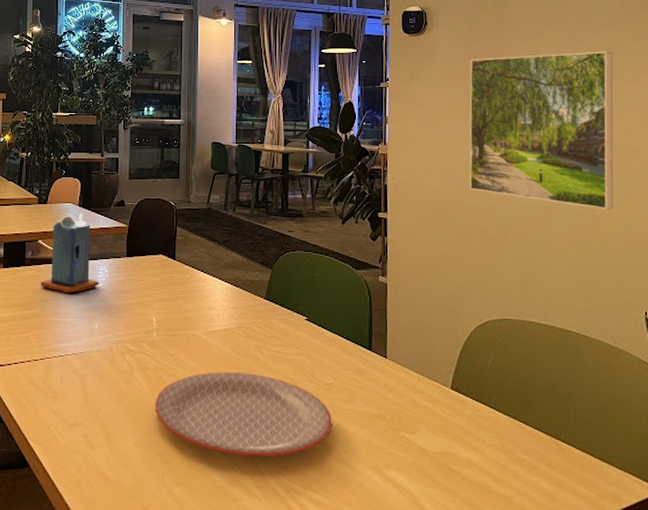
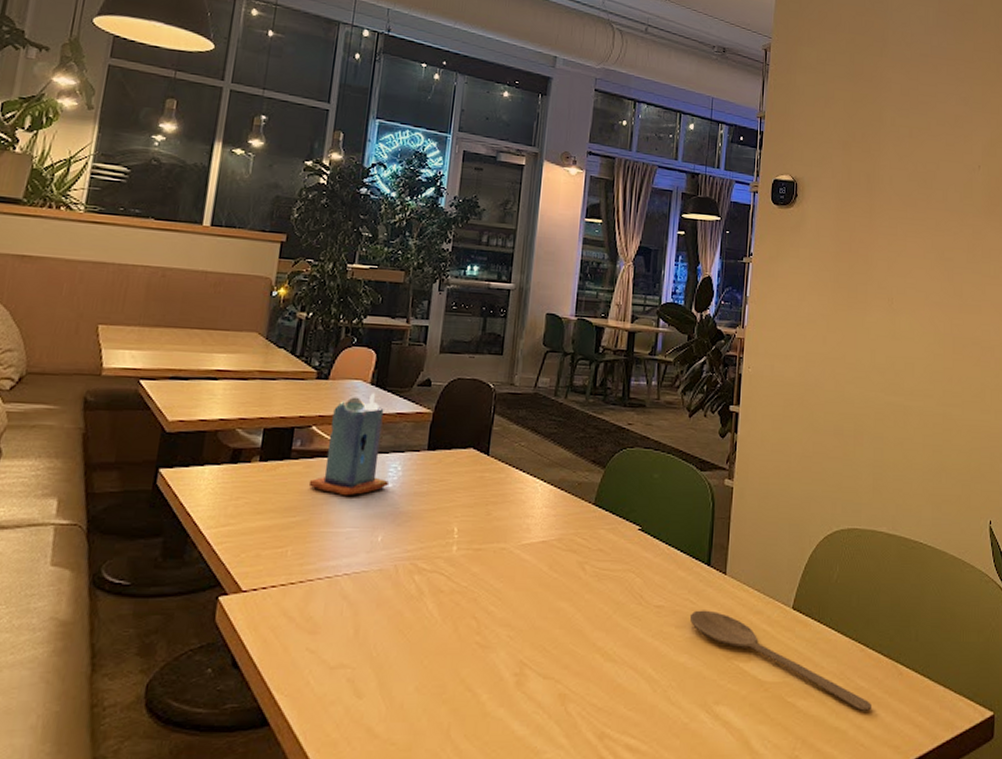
plate: present [155,372,333,457] -> none [446,595,660,699]
wooden spoon: none [356,388,536,481] -> present [689,610,873,711]
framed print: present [469,51,614,210] -> none [827,238,977,411]

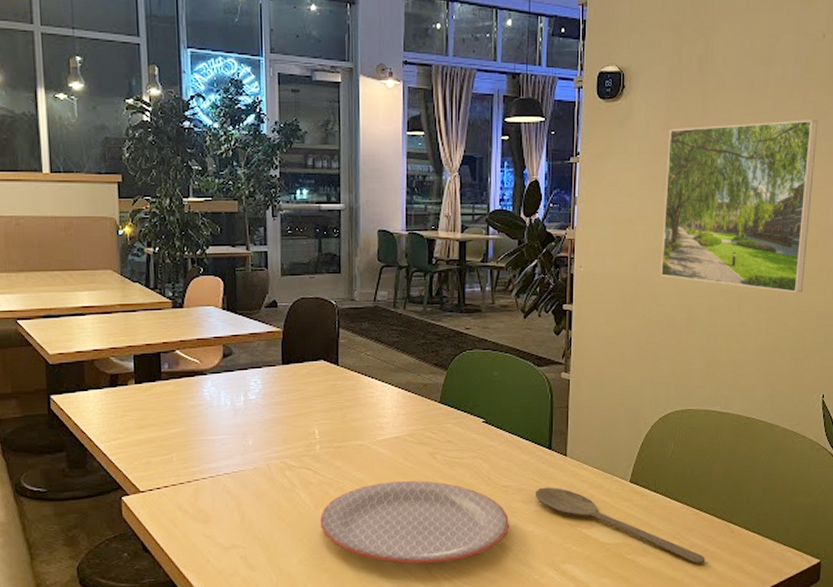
candle: present [308,393,388,496] -> none [181,317,251,409]
plate: none [446,595,660,699] -> present [320,481,510,564]
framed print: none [827,238,977,411] -> present [660,120,818,293]

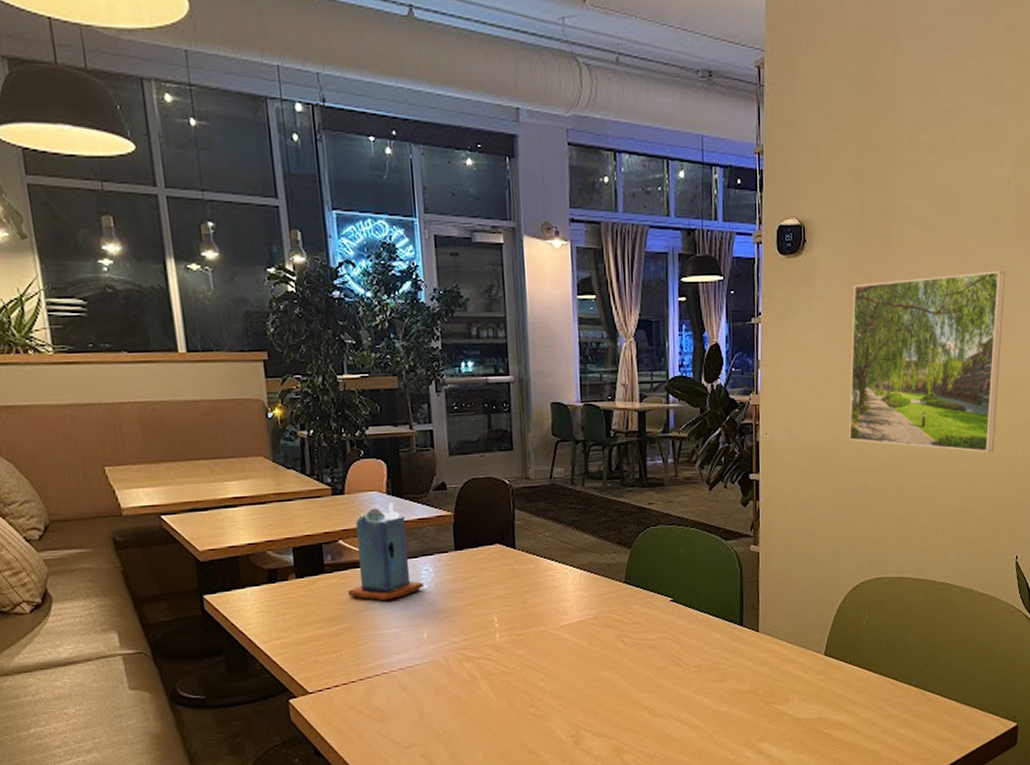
candle: none [181,317,251,409] -> present [347,502,423,601]
plate: present [320,481,510,564] -> none [504,665,703,752]
wooden spoon: present [535,487,706,563] -> none [727,664,904,734]

